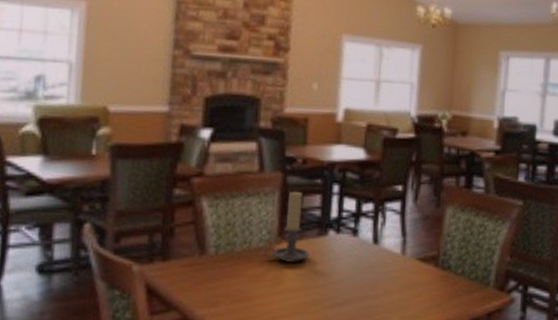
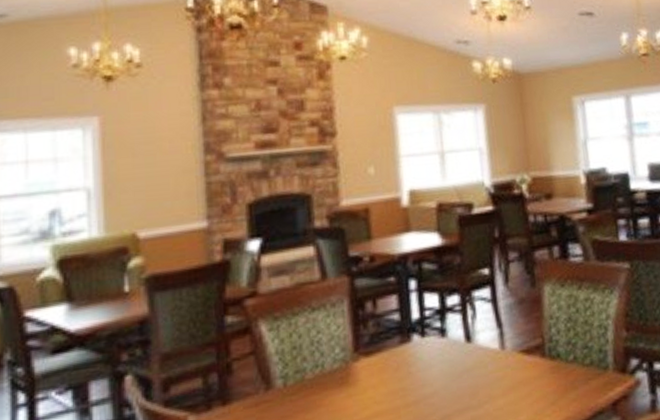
candle holder: present [264,191,310,262] -> none [340,295,394,382]

